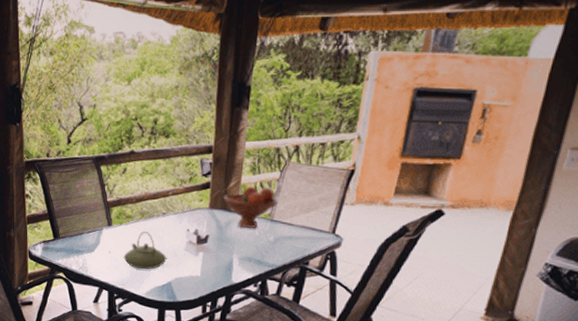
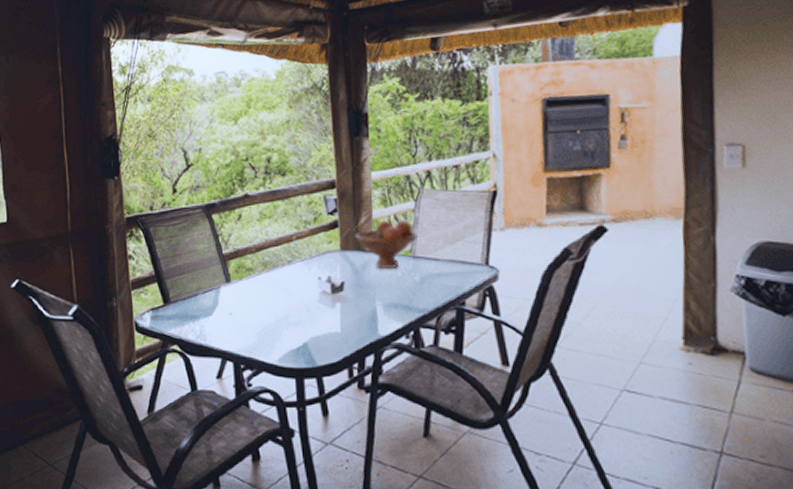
teapot: present [123,232,167,270] -> none [247,285,299,331]

